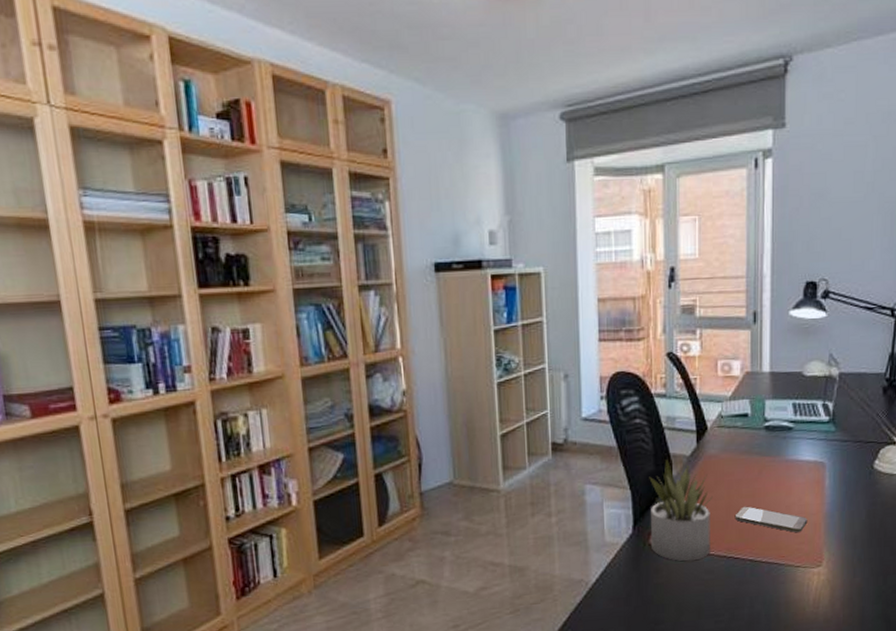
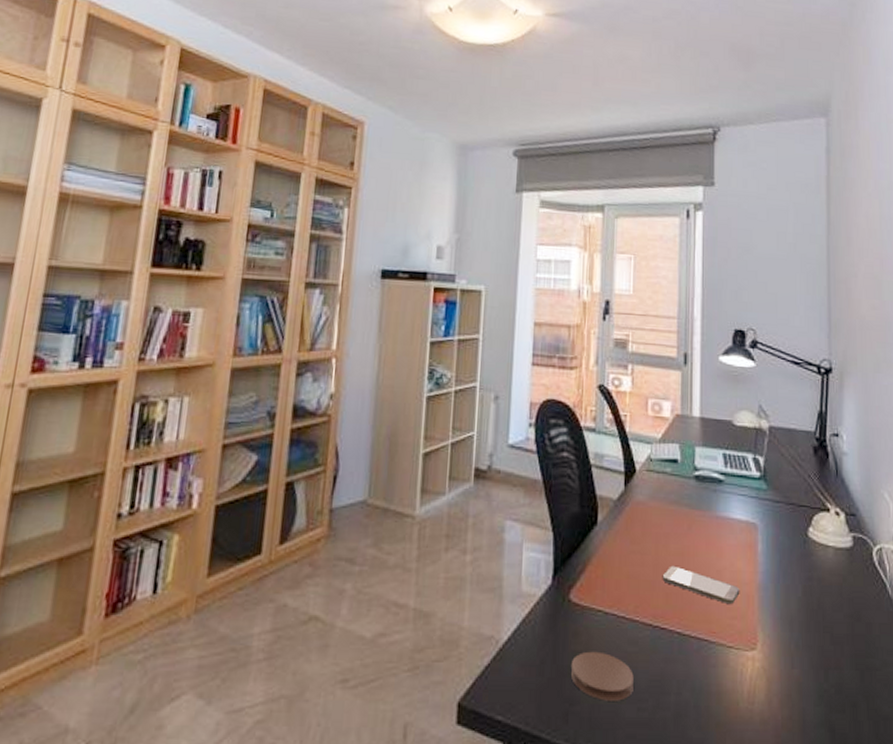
succulent plant: present [649,459,713,562] -> none [570,501,639,627]
coaster: none [654,582,711,619] -> present [570,651,634,701]

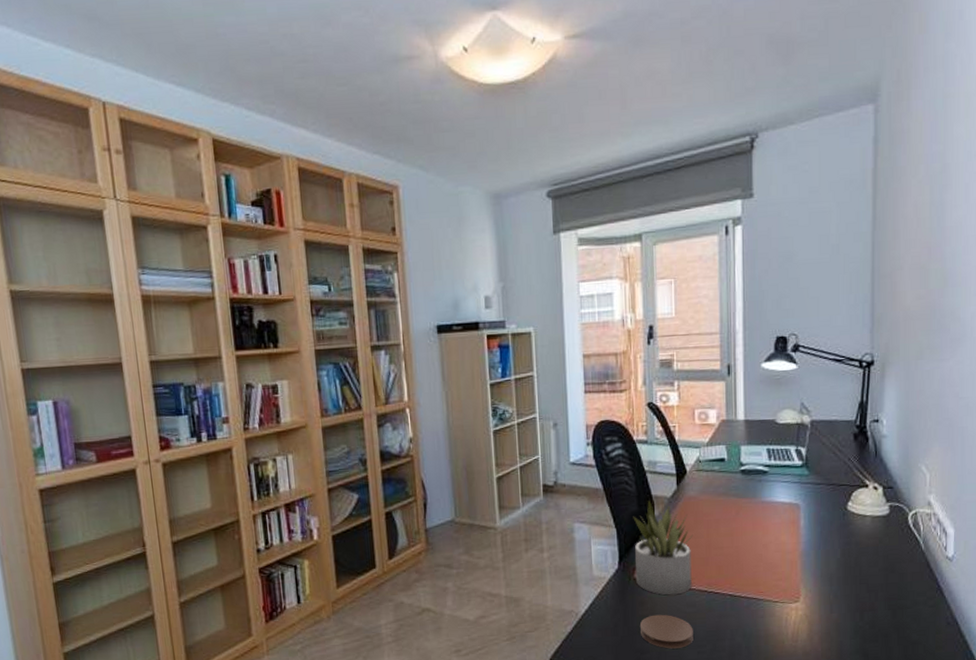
succulent plant: none [570,501,639,627] -> present [633,501,693,595]
smartphone: present [662,565,740,605] -> none [714,544,784,570]

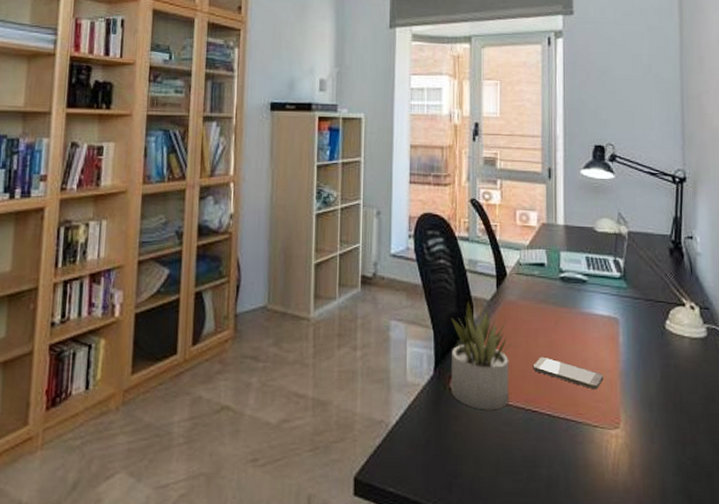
coaster: present [639,614,693,649] -> none [452,432,509,474]
smartphone: none [714,544,784,570] -> present [532,356,604,390]

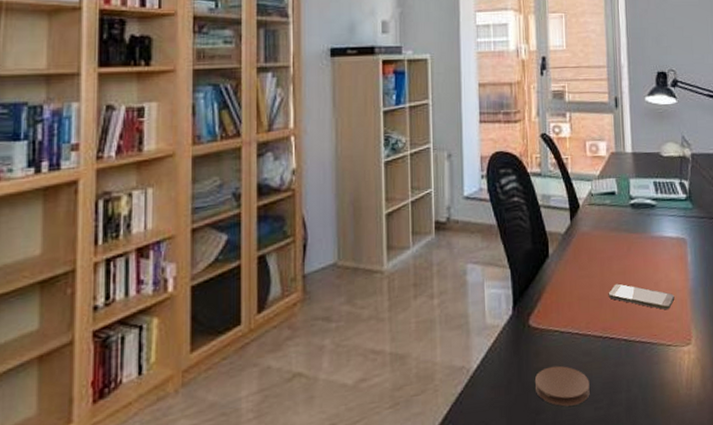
succulent plant: present [450,302,511,410] -> none [527,237,587,343]
coaster: none [452,432,509,474] -> present [534,365,590,407]

